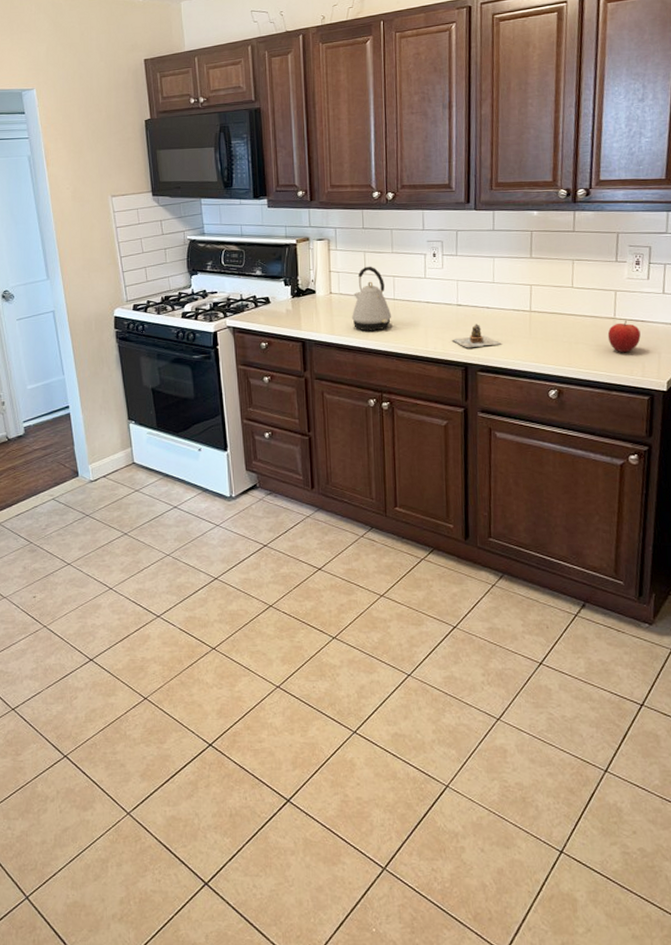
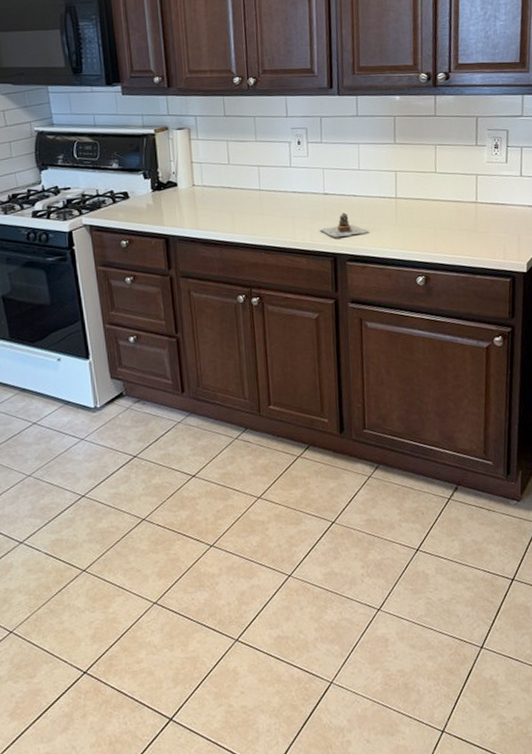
kettle: present [352,266,392,331] -> none [216,155,258,225]
fruit: present [607,320,641,353] -> none [470,203,501,237]

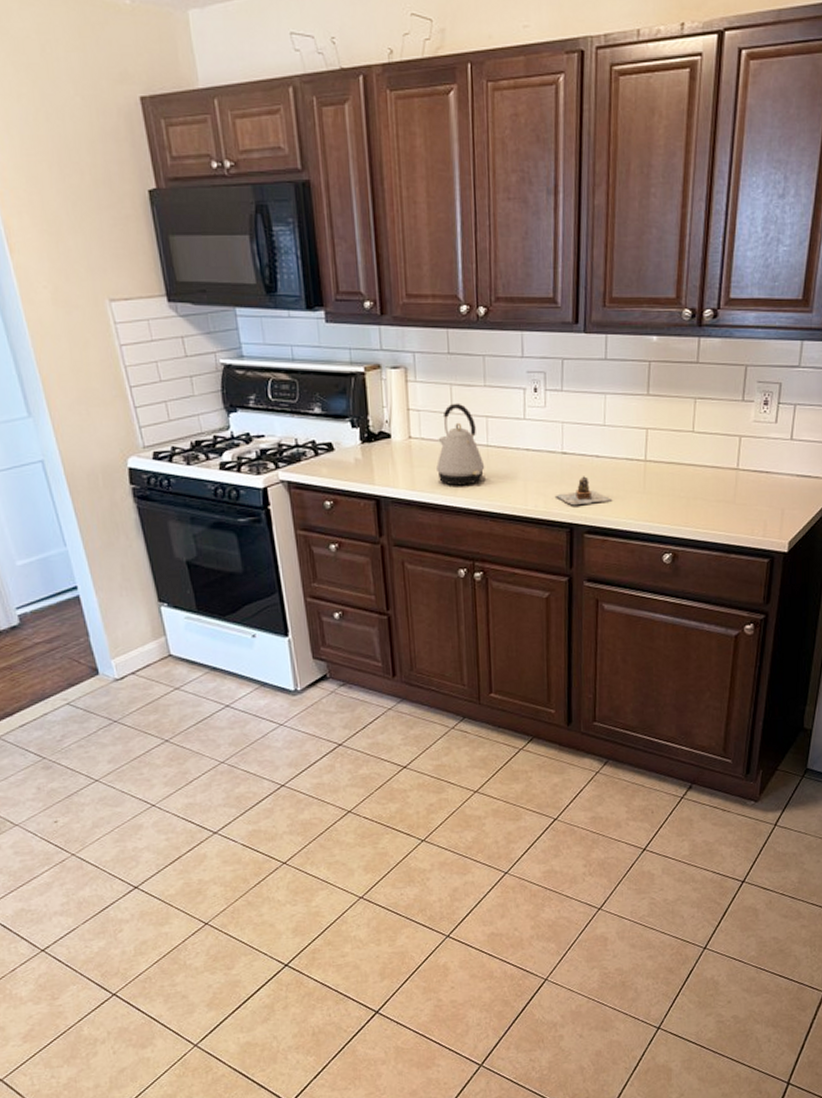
kettle: none [216,155,258,225] -> present [436,403,485,486]

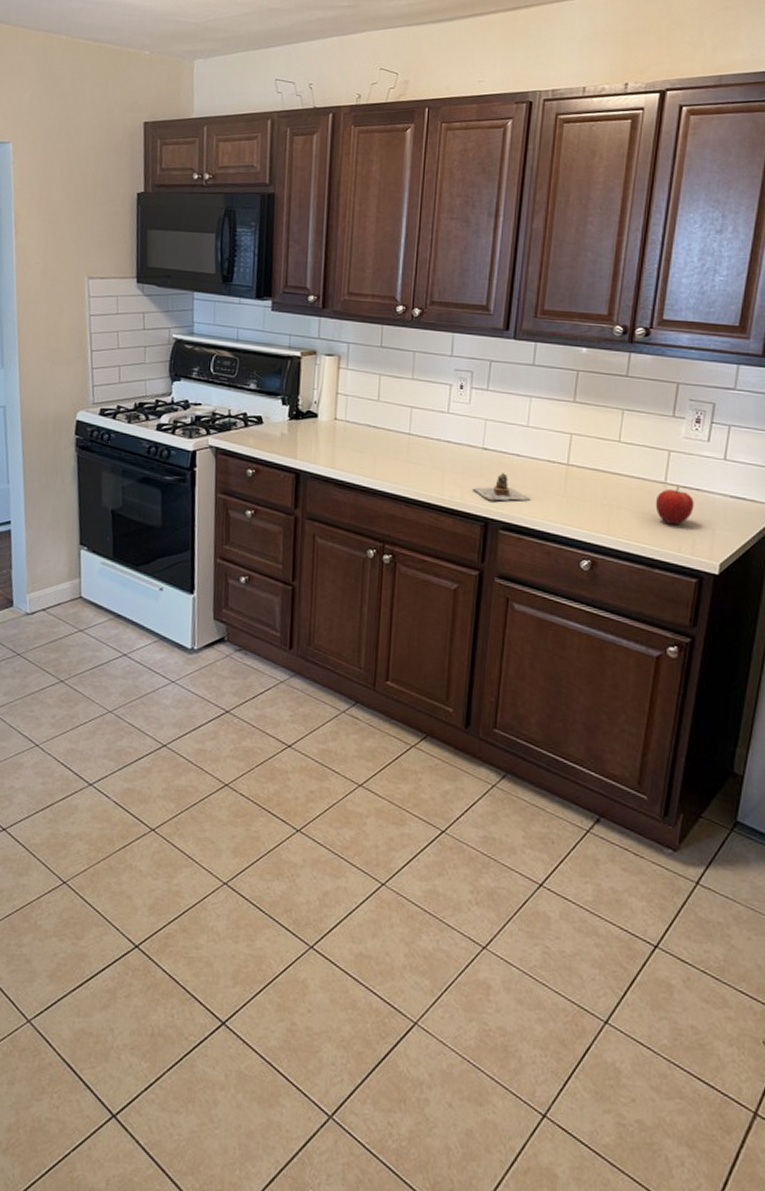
kettle: present [436,403,485,486] -> none [358,391,405,469]
fruit: none [729,471,764,510] -> present [655,486,694,525]

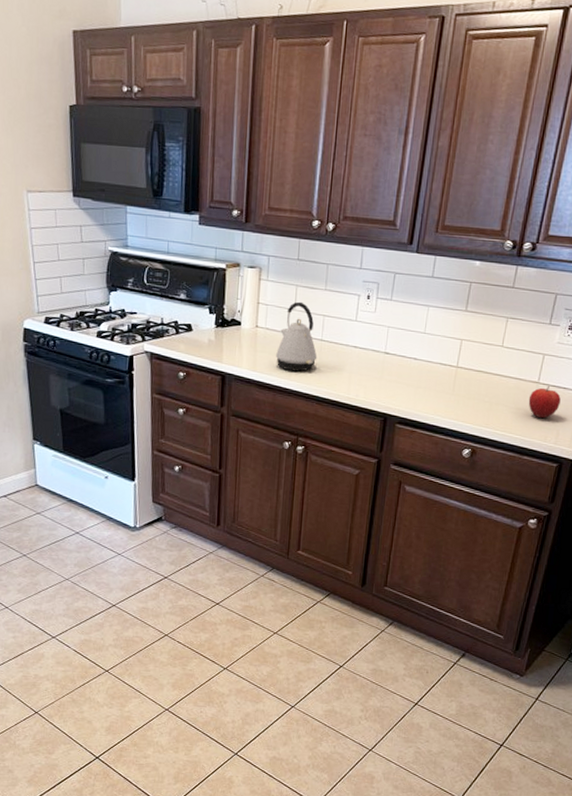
kettle: none [358,391,405,469] -> present [276,301,318,372]
teapot: present [473,473,530,501] -> none [375,374,423,399]

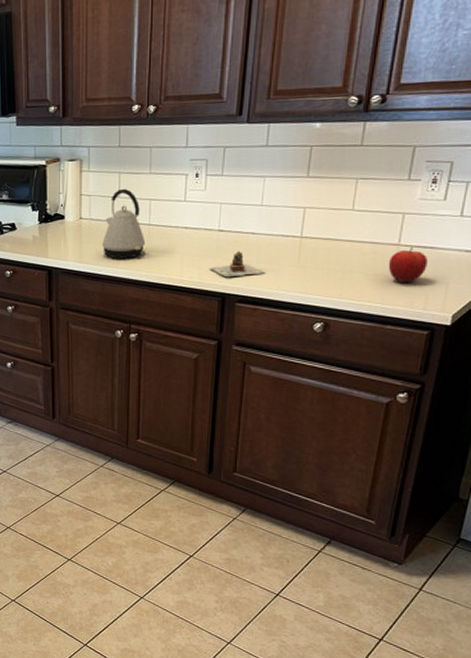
teapot: none [375,374,423,399] -> present [210,251,264,278]

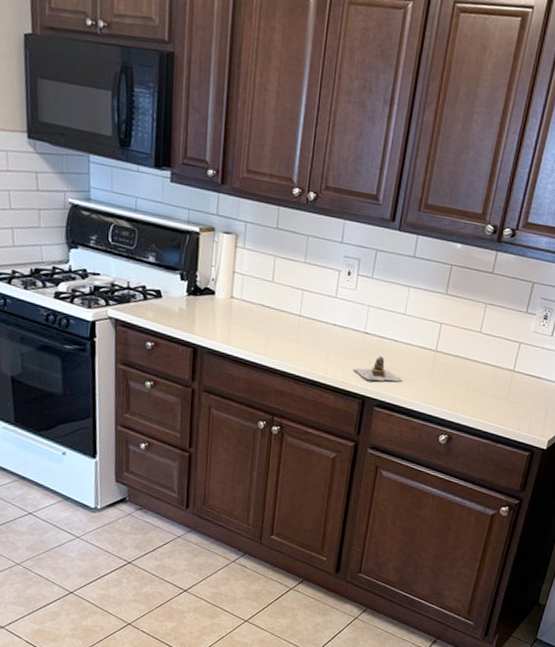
kettle: present [102,188,146,259] -> none [252,273,295,348]
fruit: present [388,246,428,283] -> none [503,374,535,407]

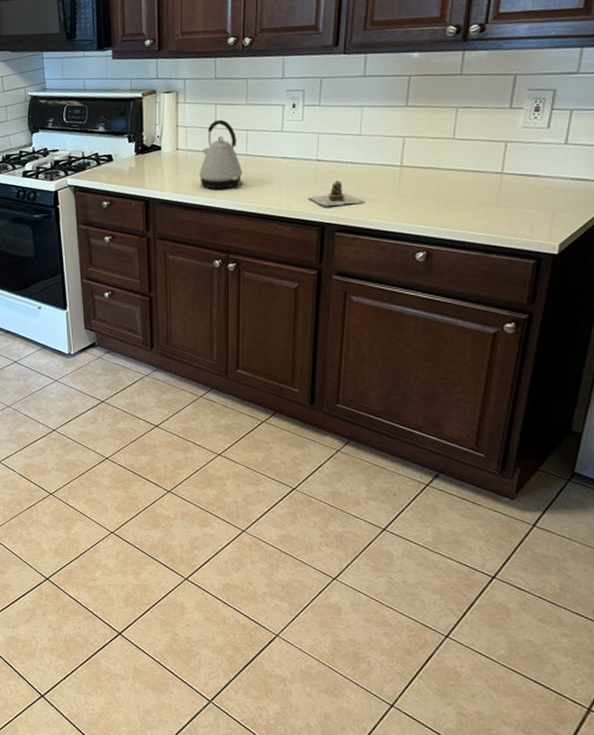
kettle: none [252,273,295,348] -> present [199,119,243,189]

